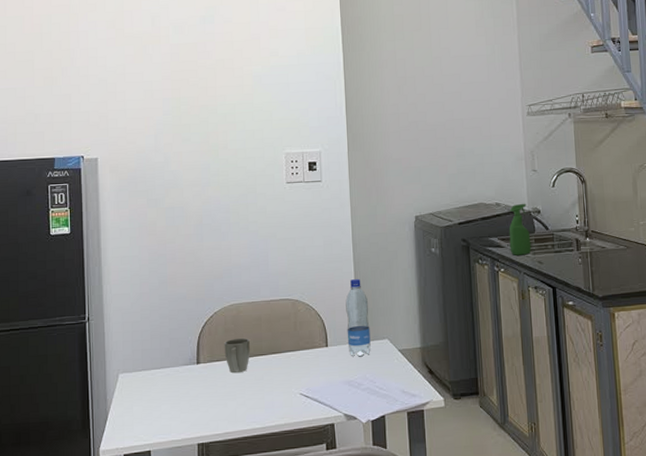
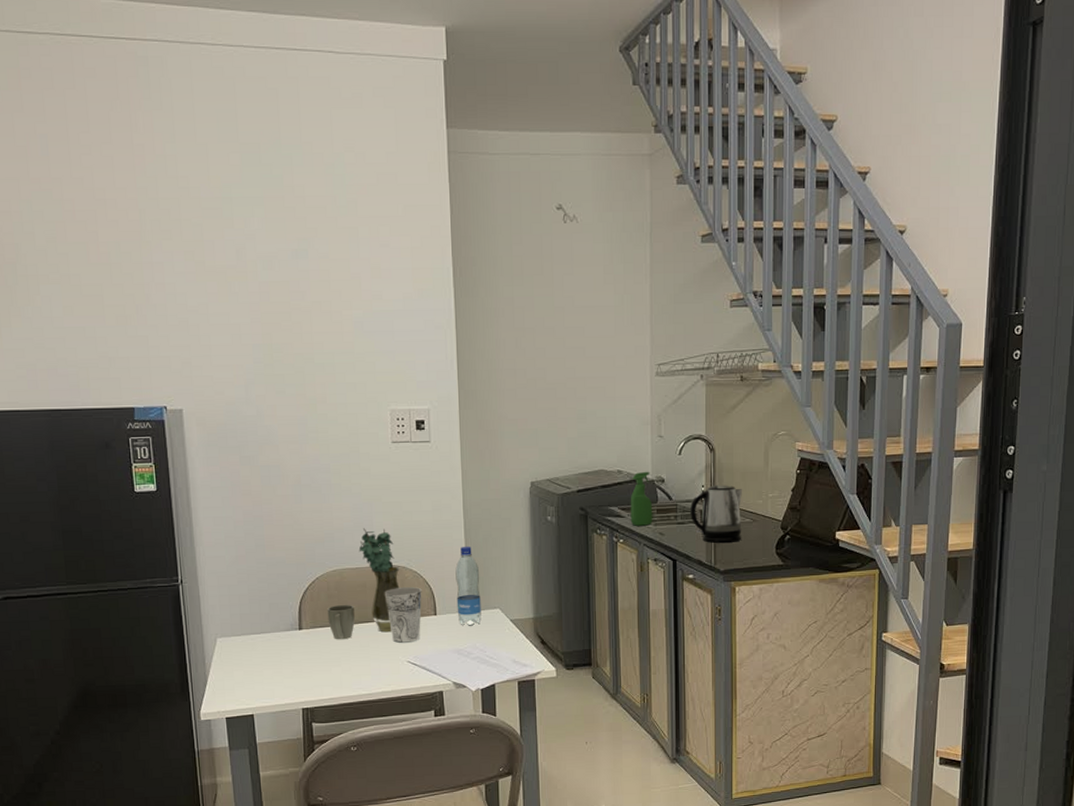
vase: none [254,264,293,365] -> present [358,528,400,633]
cup: none [278,319,314,376] -> present [384,587,422,644]
kettle: none [565,214,618,270] -> present [689,484,742,543]

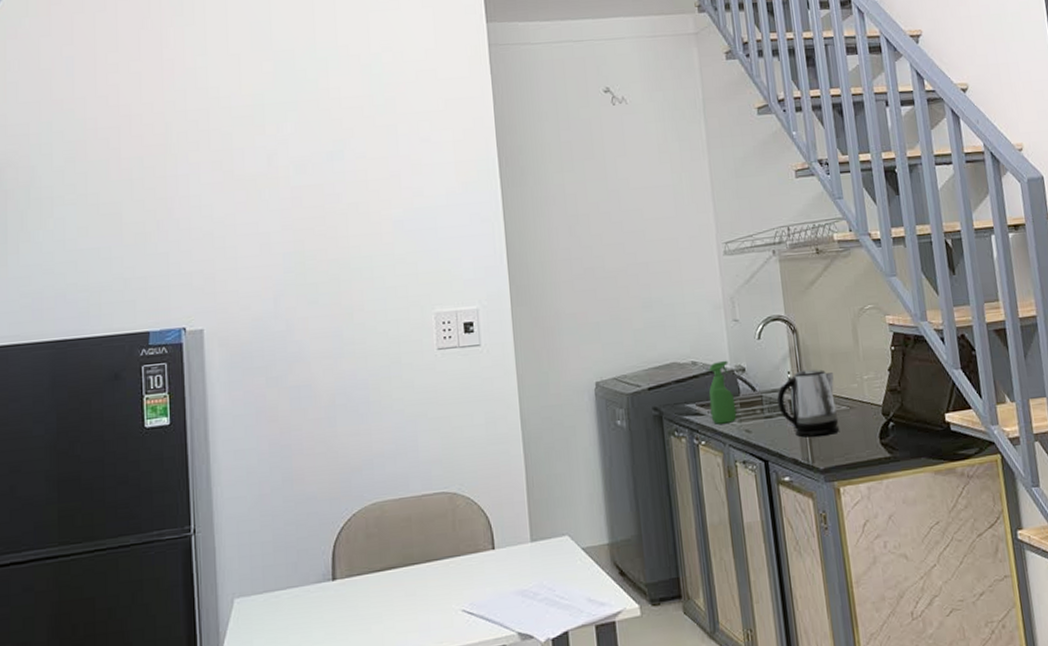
mug: present [327,604,356,639] -> none [366,544,400,589]
vase: present [358,528,400,633] -> none [402,449,451,576]
cup: present [384,587,422,644] -> none [432,516,477,589]
bottle: present [455,546,482,626] -> none [514,462,548,560]

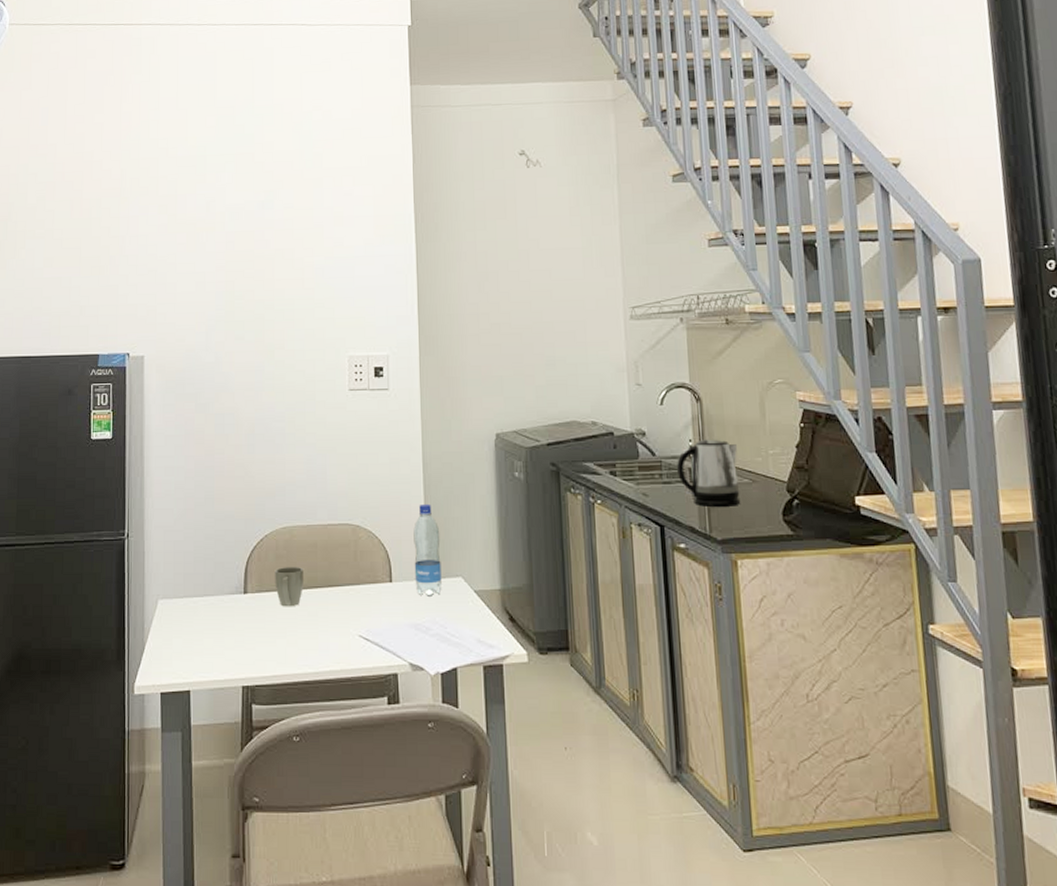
mug: none [366,544,400,589] -> present [275,566,305,606]
bottle: none [514,462,548,560] -> present [413,503,442,596]
spray bottle: present [708,360,737,424] -> none [607,423,635,485]

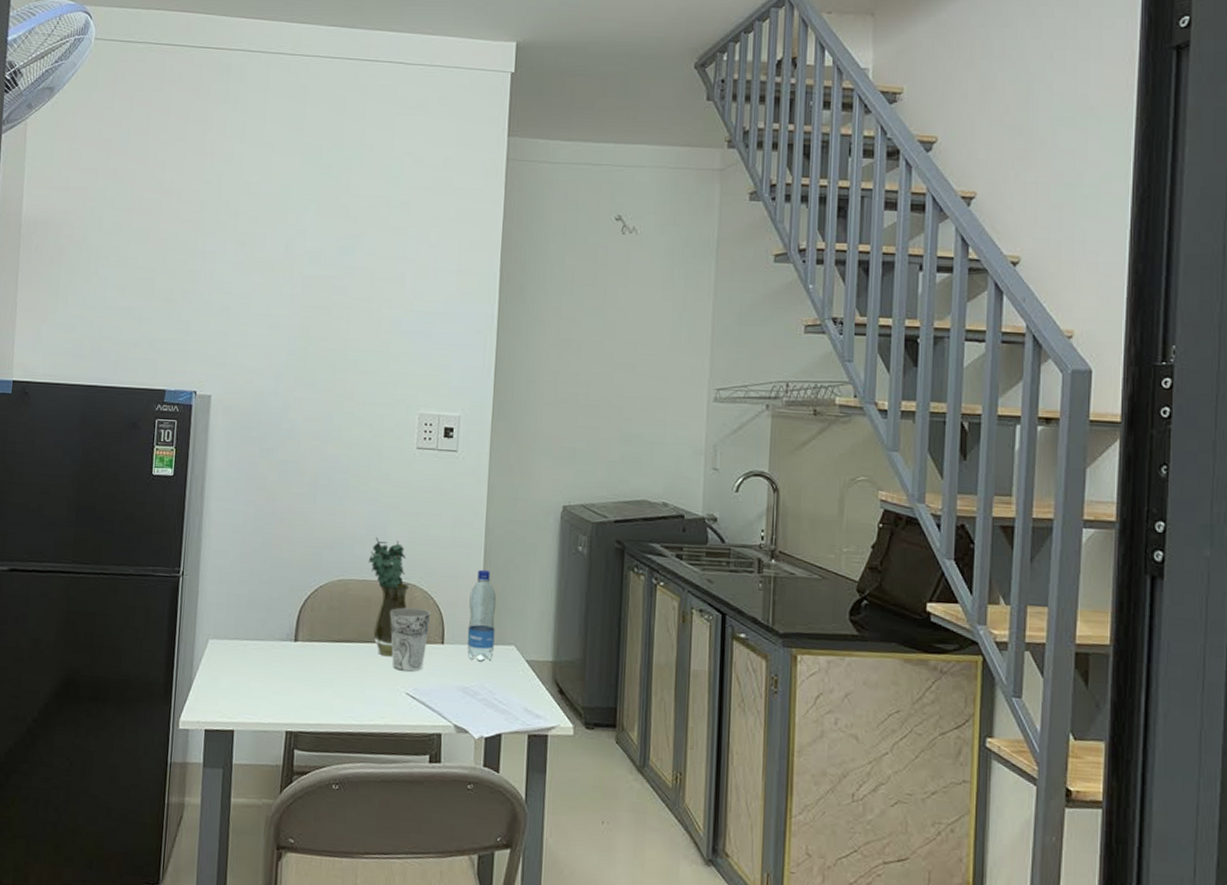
mug: present [275,566,305,606] -> none [326,618,356,658]
vase: none [310,481,354,600] -> present [368,537,410,657]
cup: none [336,549,377,614] -> present [389,607,431,672]
kettle: present [676,439,741,507] -> none [745,531,810,601]

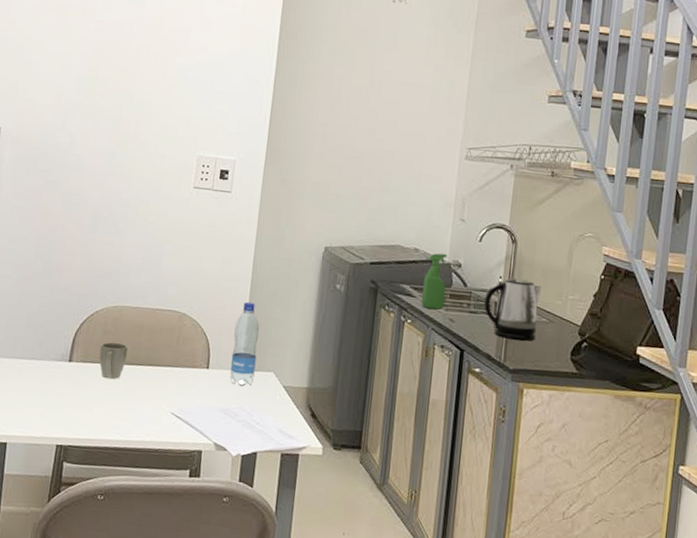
mug: none [326,618,356,658] -> present [99,342,128,379]
vase: present [368,537,410,657] -> none [142,268,180,379]
cup: present [389,607,431,672] -> none [159,333,199,394]
spray bottle: none [674,506,702,570] -> present [421,253,448,310]
kettle: none [745,531,810,601] -> present [483,278,541,341]

